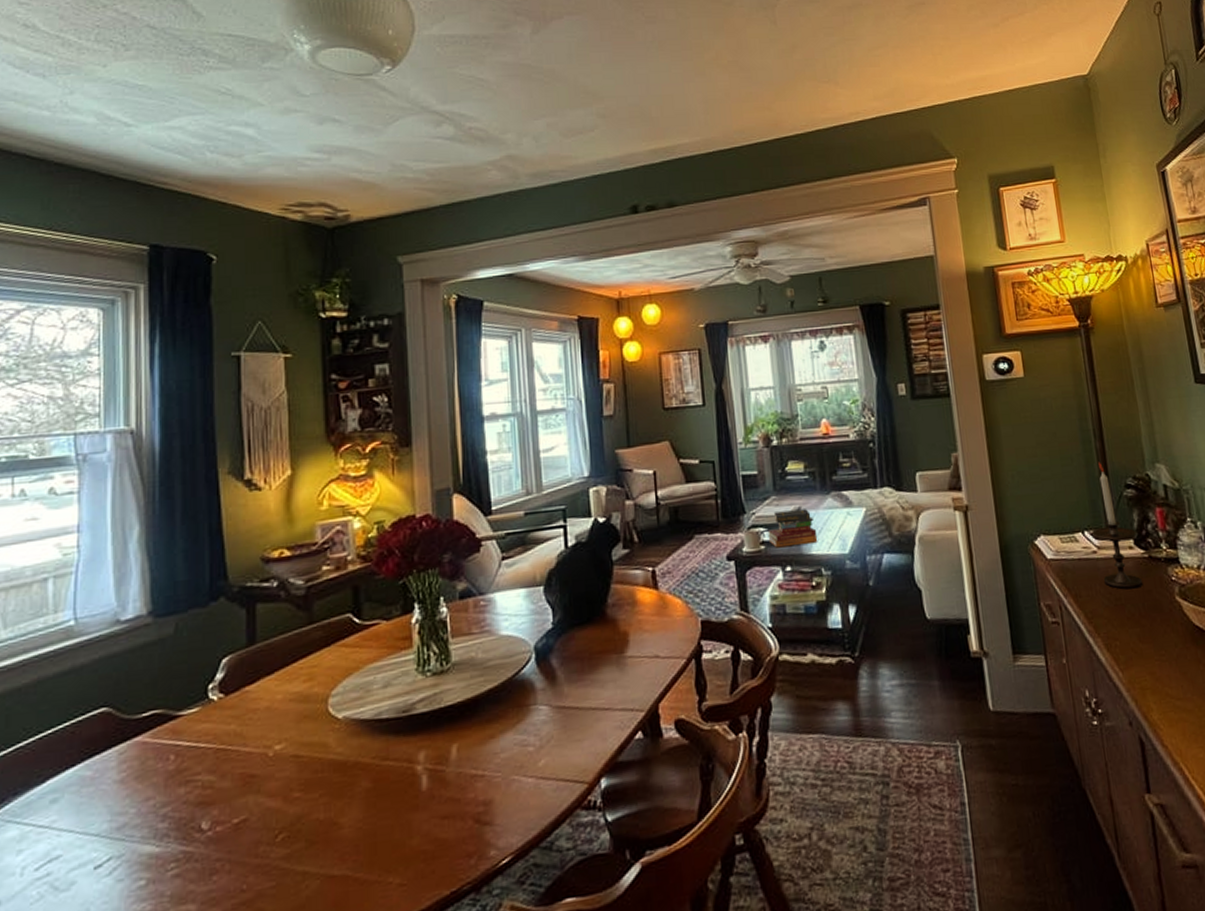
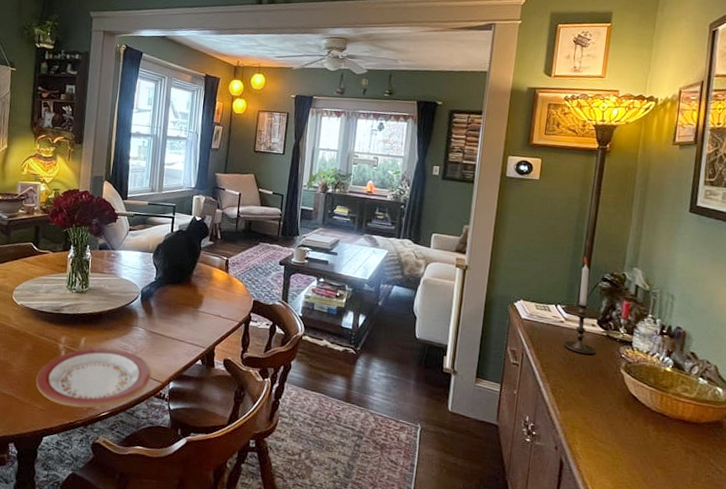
plate: none [384,747,570,868] -> present [35,347,151,408]
books: present [767,509,818,548] -> none [311,239,348,267]

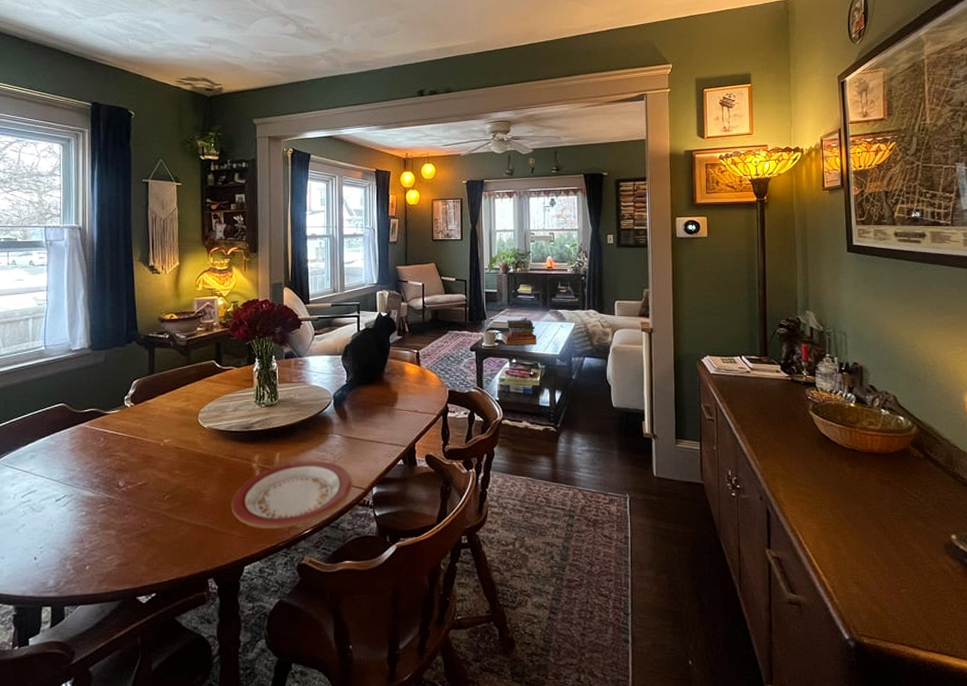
books: none [311,239,348,267] -> present [501,320,537,346]
candlestick: present [563,256,602,356] -> none [748,305,784,402]

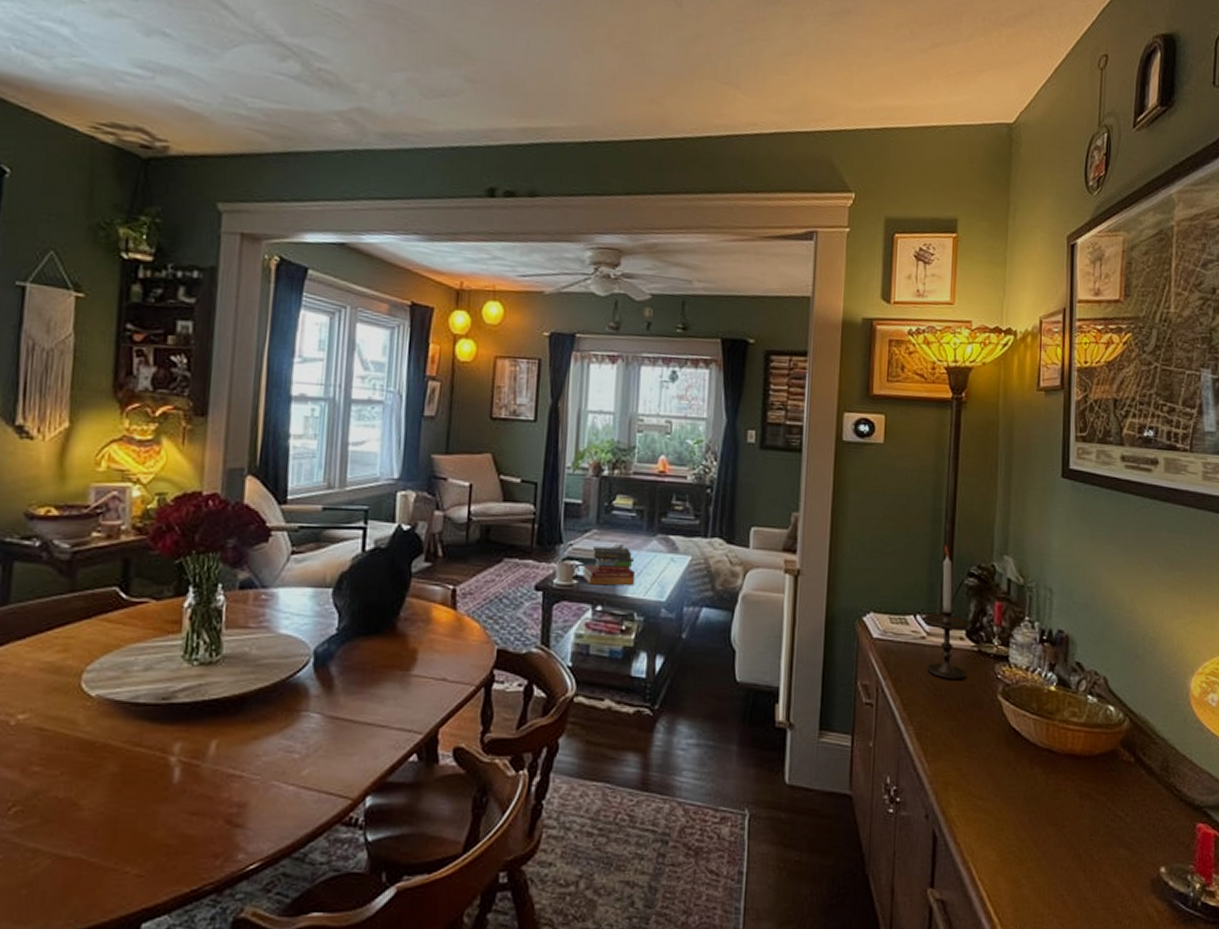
plate: present [231,459,352,529] -> none [126,751,334,863]
candlestick: none [748,305,784,402] -> present [924,545,971,681]

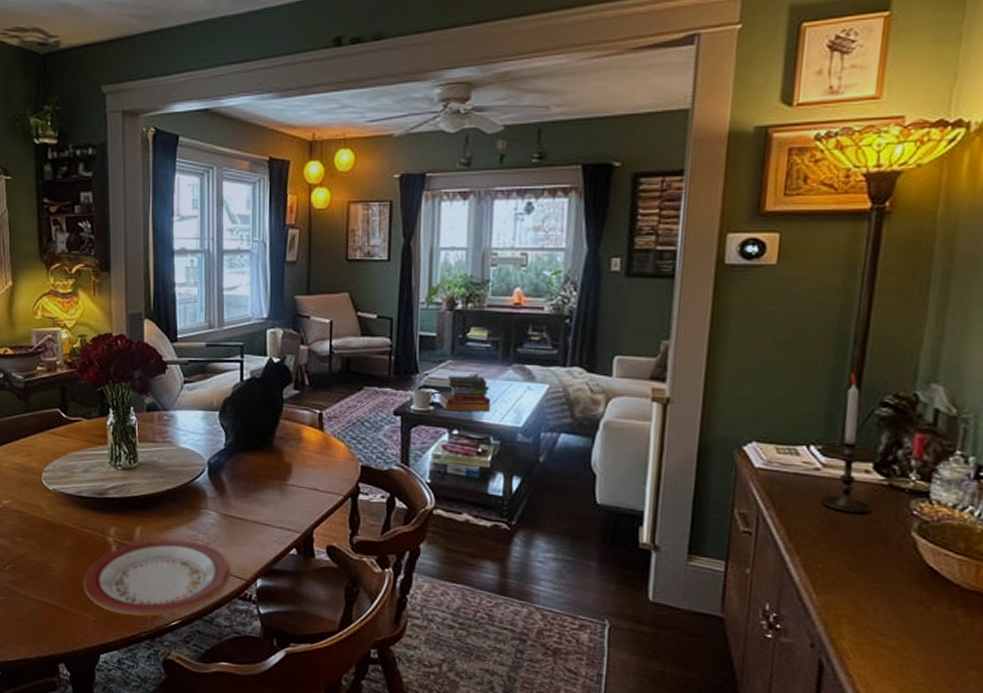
plate: none [126,751,334,863] -> present [83,539,231,617]

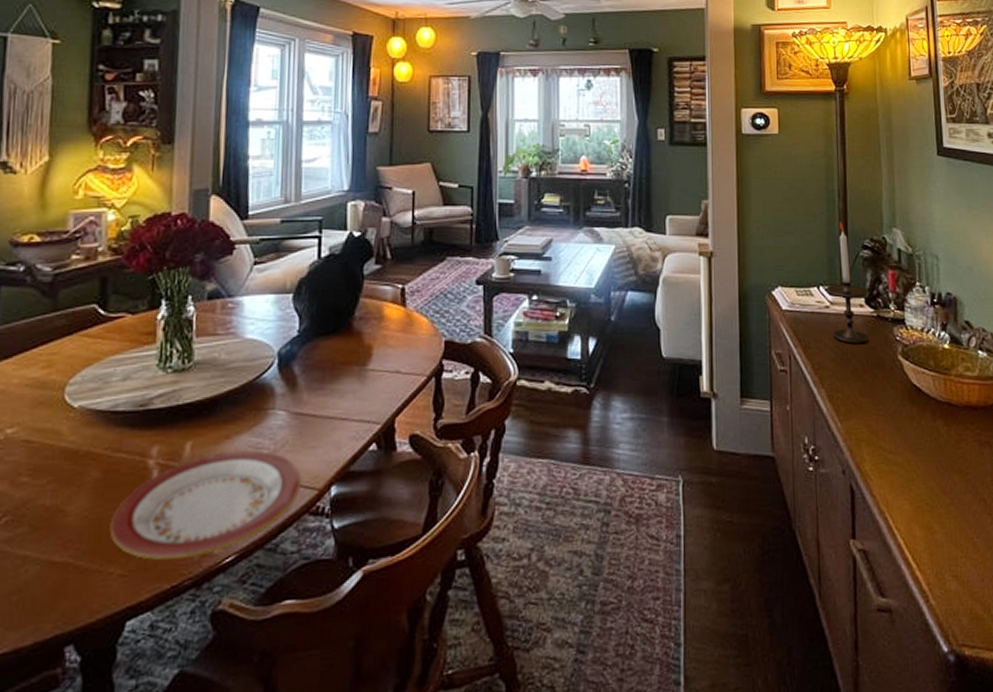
books: present [438,376,491,412] -> none [518,241,566,277]

